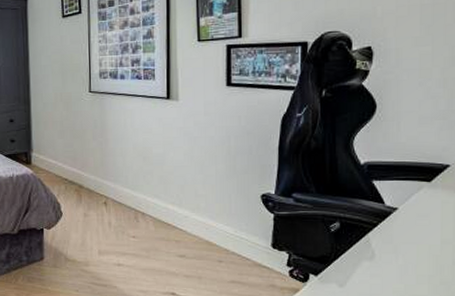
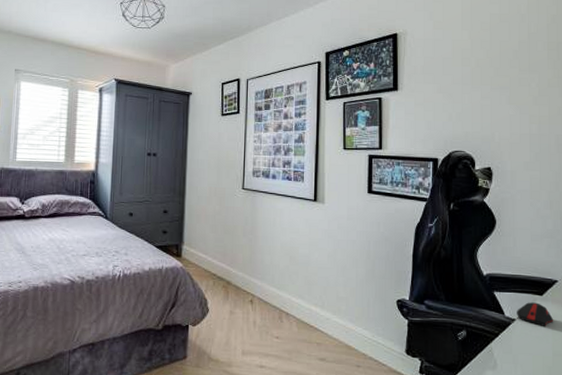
computer mouse: none [399,190,444,214] -> present [517,302,554,326]

